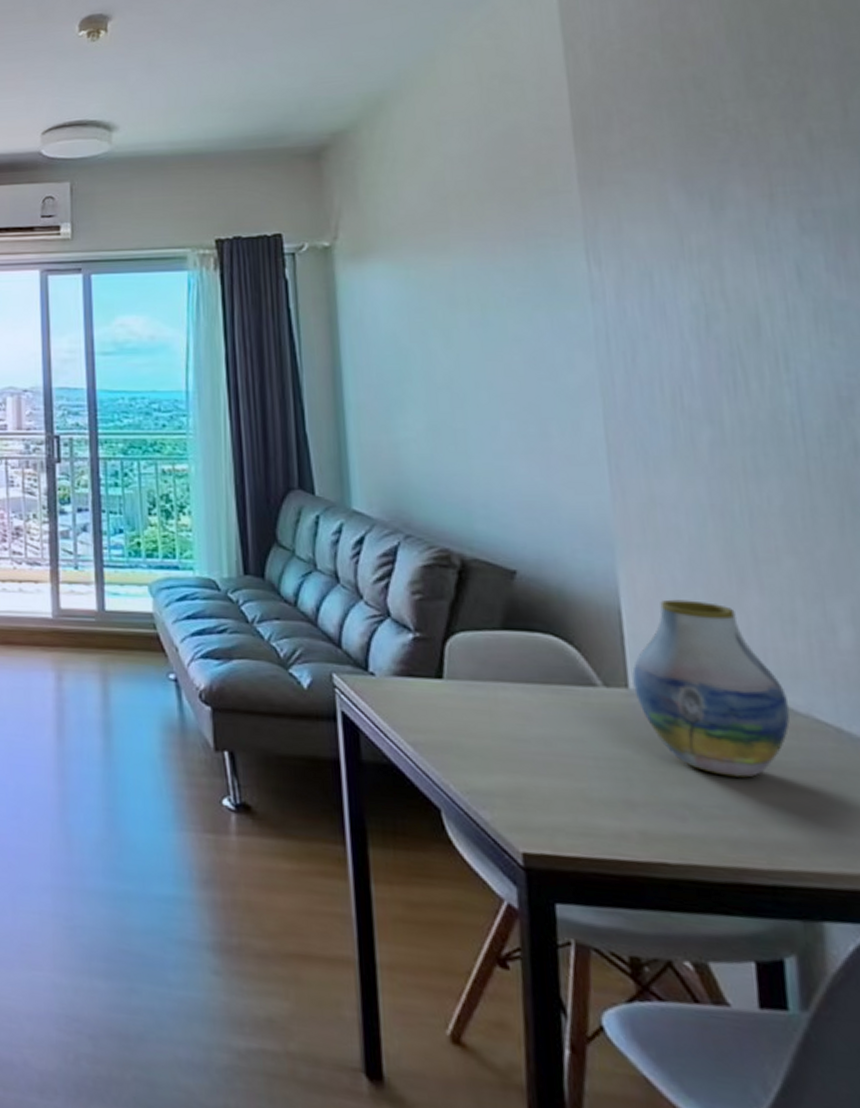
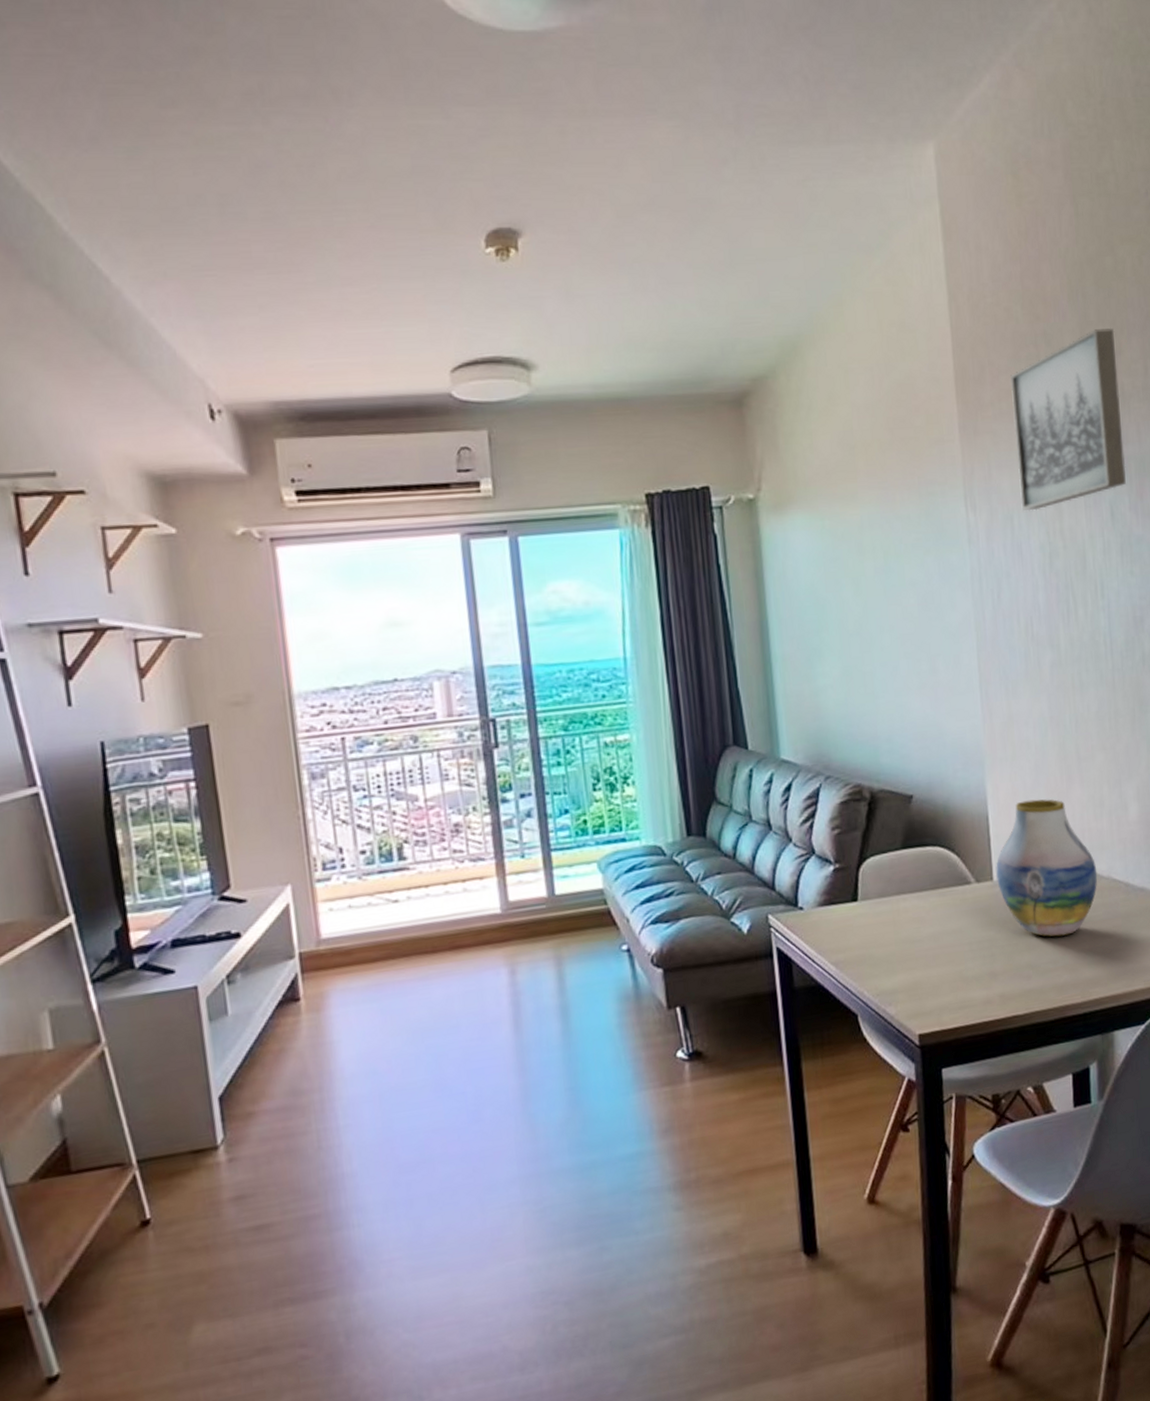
wall art: none [645,67,819,268] -> present [1009,327,1126,512]

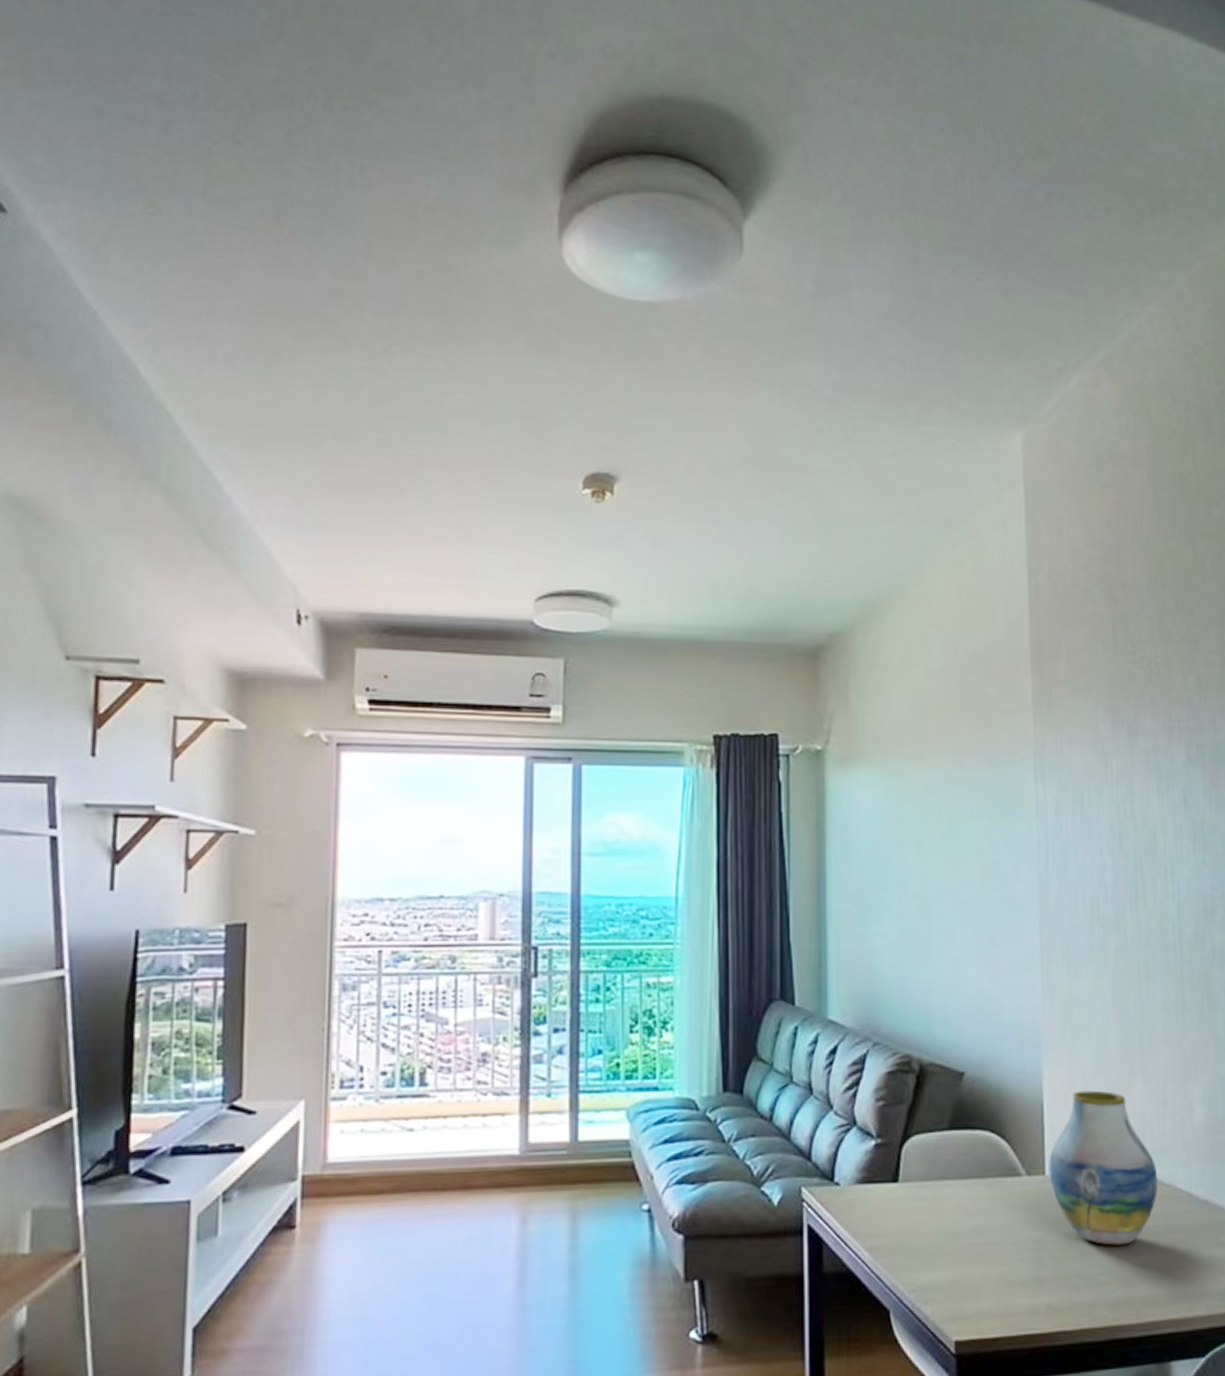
wall art: present [1009,327,1126,512] -> none [1085,617,1200,789]

